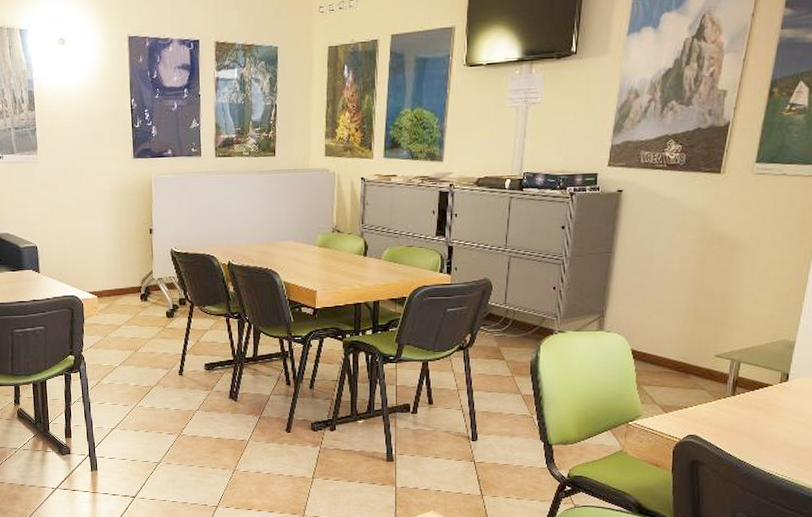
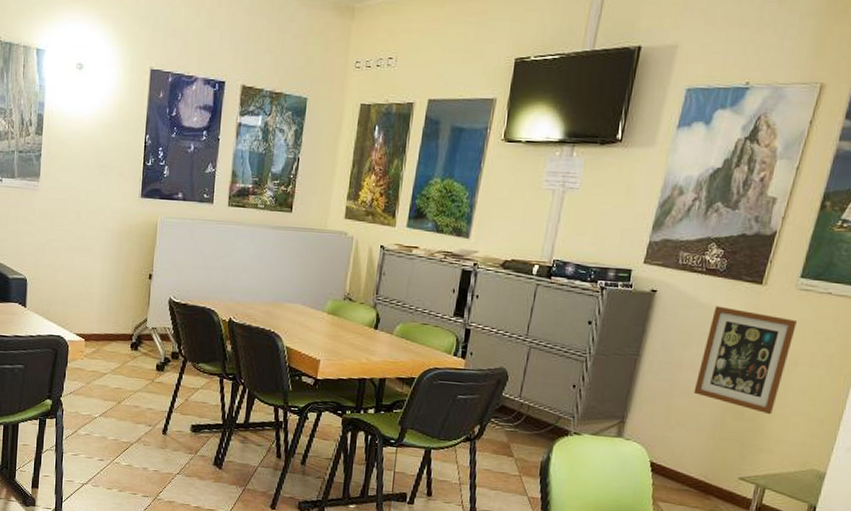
wall art: none [665,198,756,294] -> present [693,306,797,415]

